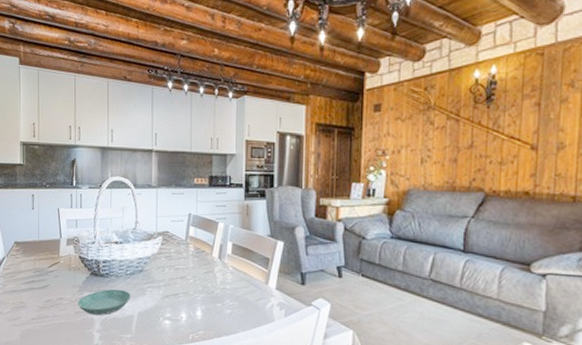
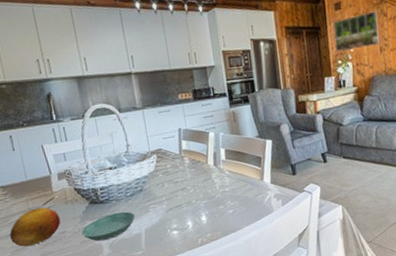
fruit: none [14,269,61,306] -> present [10,207,61,247]
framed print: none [369,117,422,157] -> present [333,11,379,51]

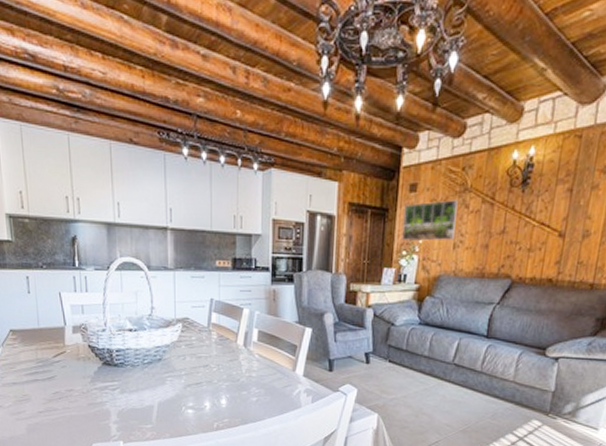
fruit: present [10,207,61,247] -> none [14,359,70,399]
saucer: present [81,211,135,241] -> none [90,379,149,407]

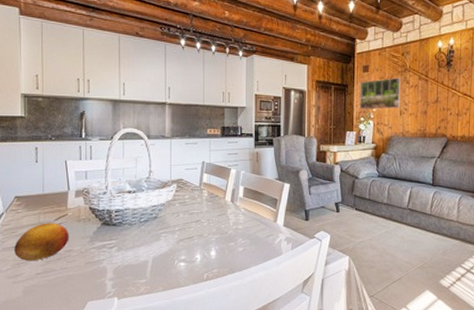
fruit: none [14,359,70,399] -> present [14,222,69,261]

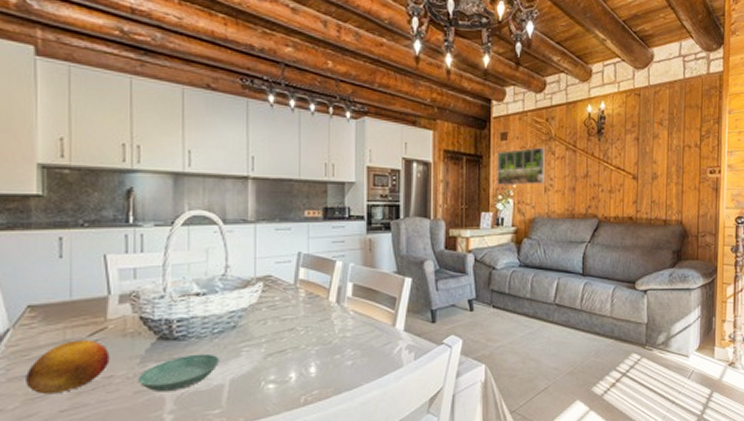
saucer: none [88,237,145,264] -> present [137,353,219,393]

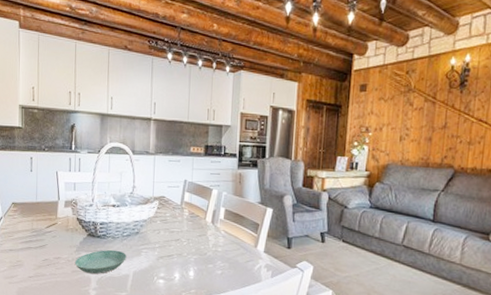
fruit: present [26,339,110,395] -> none [11,229,58,265]
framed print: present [497,147,545,185] -> none [353,98,403,134]

